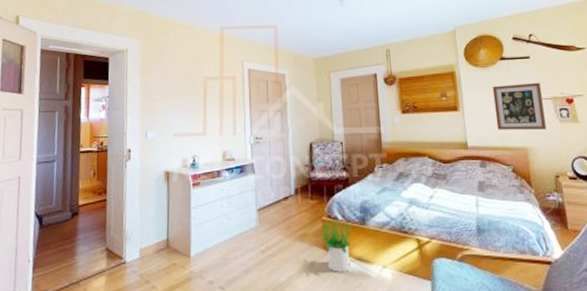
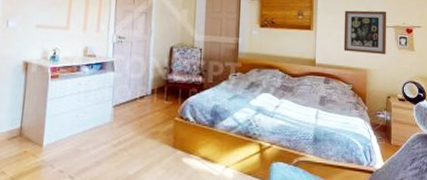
potted plant: present [319,220,353,272] -> none [170,121,202,170]

